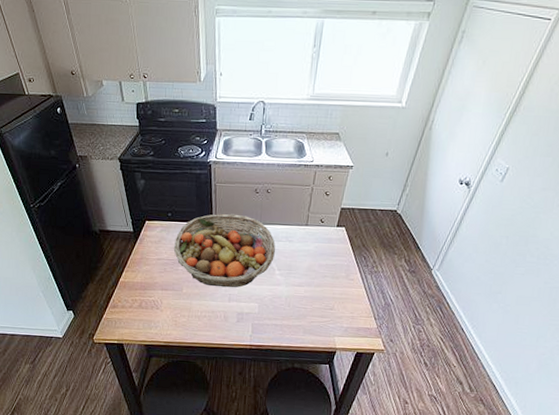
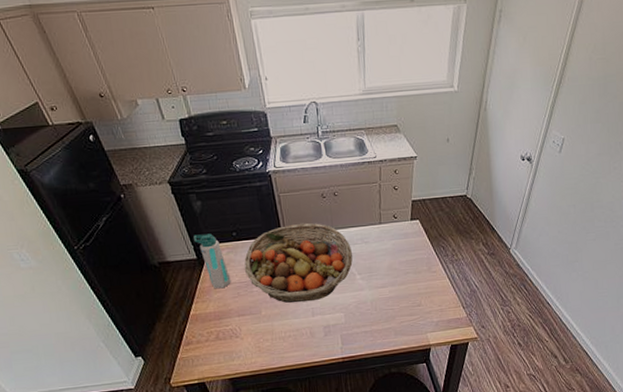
water bottle: none [133,210,160,263] -> present [193,233,231,289]

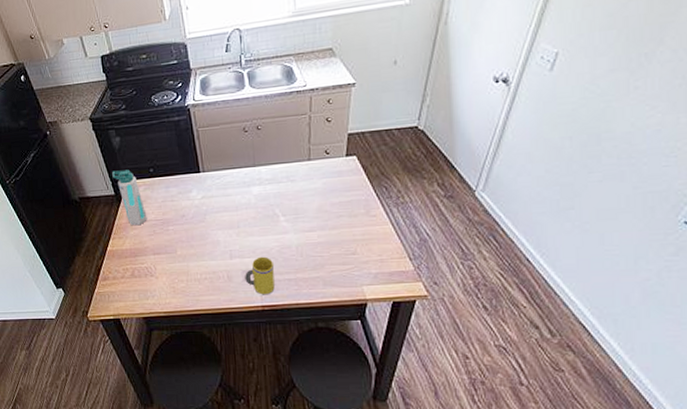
fruit basket: present [244,223,353,303] -> none [160,159,277,244]
mug: none [326,312,353,347] -> present [245,256,275,294]

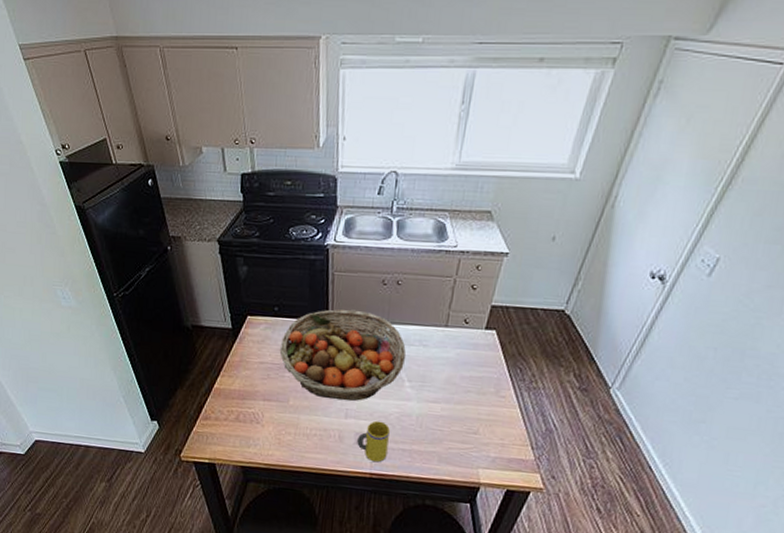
water bottle: present [112,169,147,226] -> none [232,302,263,367]
fruit basket: none [160,159,277,244] -> present [279,309,407,401]

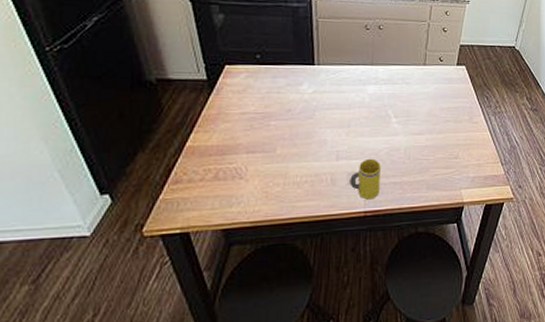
fruit basket: present [279,309,407,401] -> none [263,54,392,143]

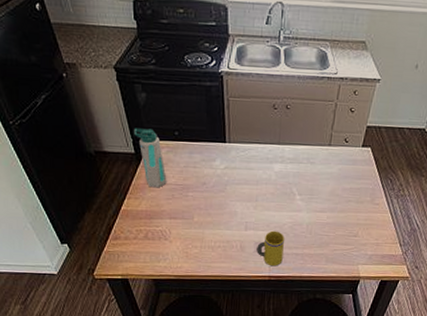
water bottle: none [207,51,245,118] -> present [134,128,167,188]

